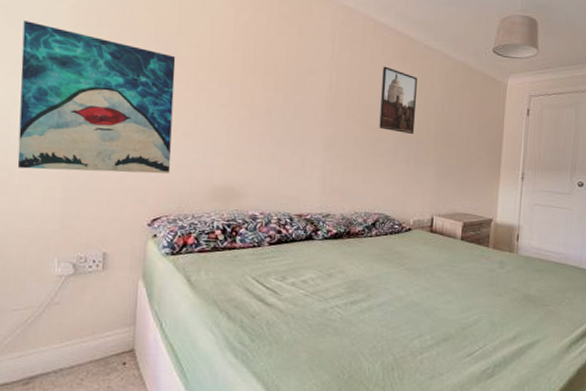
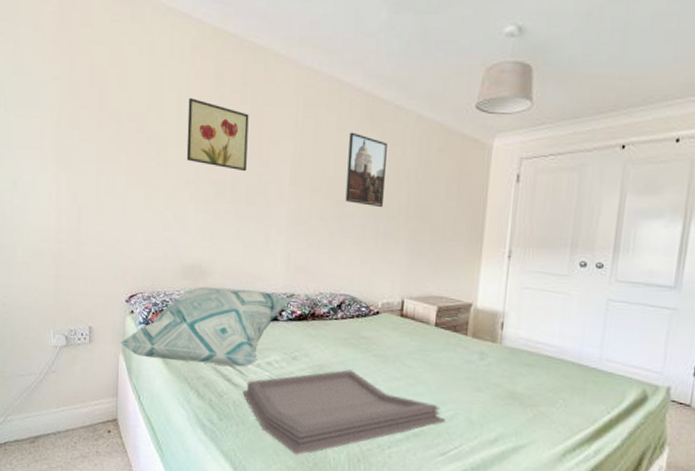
wall art: present [17,20,176,174] -> none [19,107,147,252]
decorative pillow: none [139,208,327,287] -> present [120,286,291,367]
wall art: none [219,24,286,98] -> present [186,97,249,172]
serving tray: none [276,283,472,369] -> present [242,369,446,455]

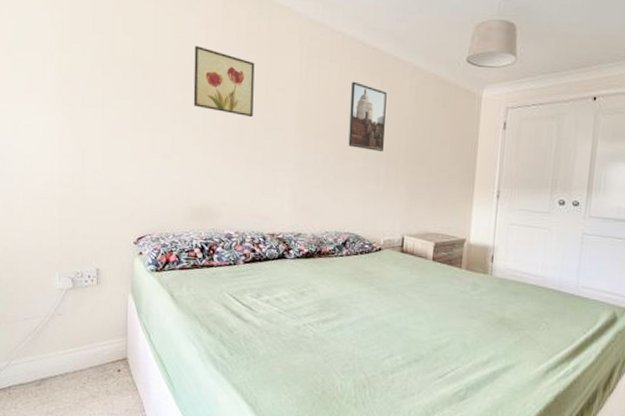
decorative pillow: present [120,286,291,367] -> none [128,227,298,304]
serving tray: present [242,369,446,455] -> none [252,302,444,384]

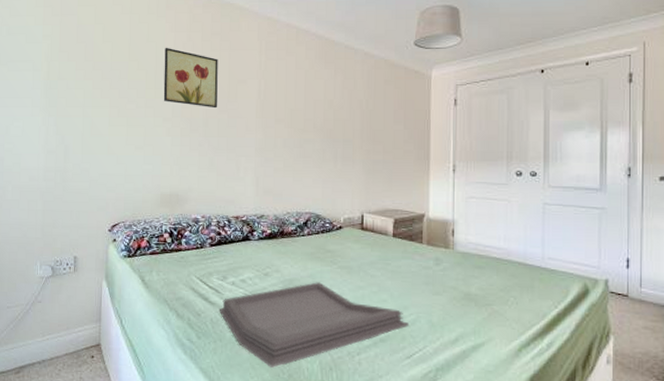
serving tray: none [252,302,444,384] -> present [219,282,409,368]
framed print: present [348,81,387,153] -> none [306,70,341,134]

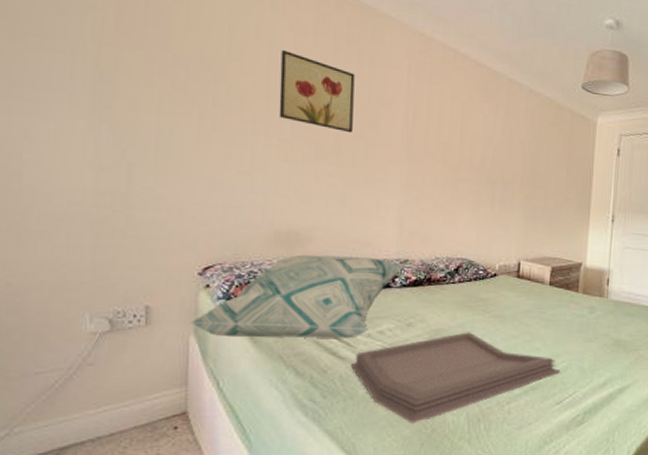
decorative pillow: none [103,213,261,286] -> present [190,254,405,339]

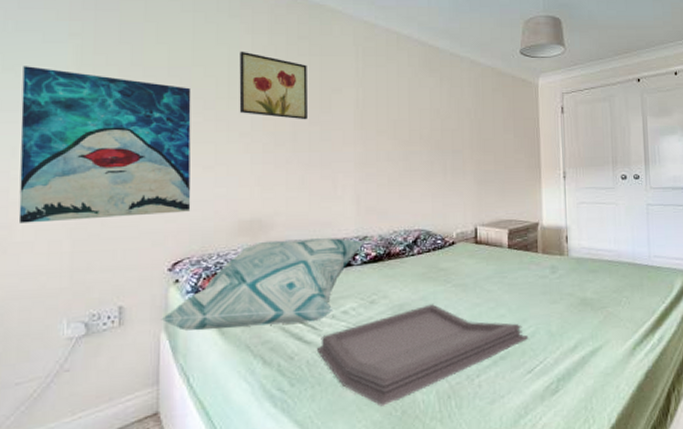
wall art: none [33,37,227,217] -> present [18,66,191,223]

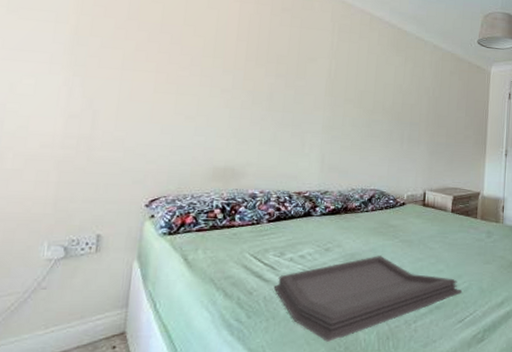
wall art: present [18,66,191,223] -> none [10,10,181,156]
decorative pillow: present [161,238,365,331] -> none [135,187,325,263]
wall art: present [239,51,307,120] -> none [222,16,288,84]

